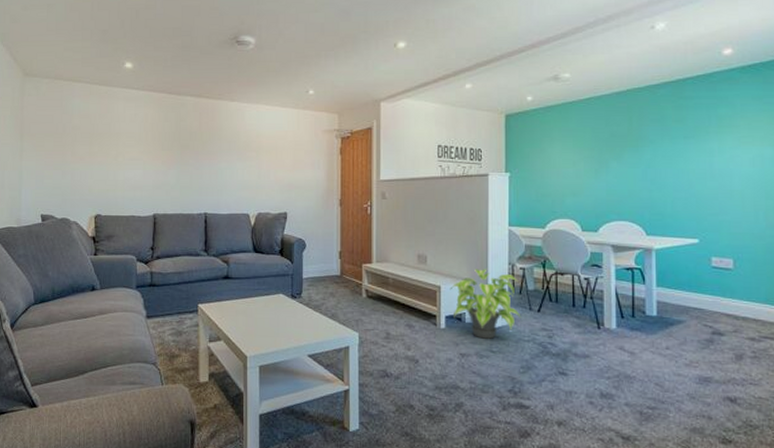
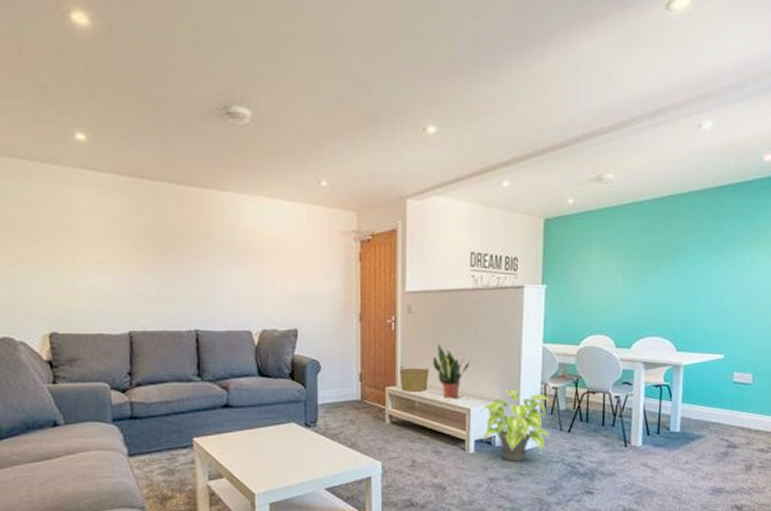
basket: none [374,246,402,270] -> present [399,366,429,393]
potted plant: none [404,226,439,277] -> present [432,344,470,399]

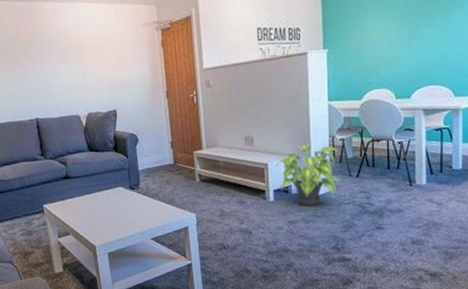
basket: present [399,366,429,393] -> none [203,132,230,154]
potted plant: present [432,344,470,399] -> none [231,111,264,157]

